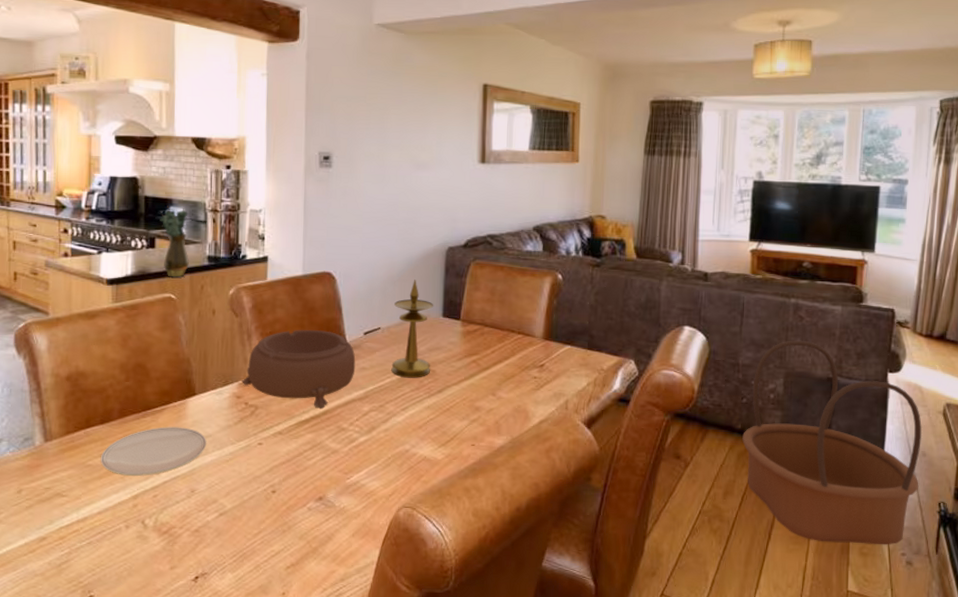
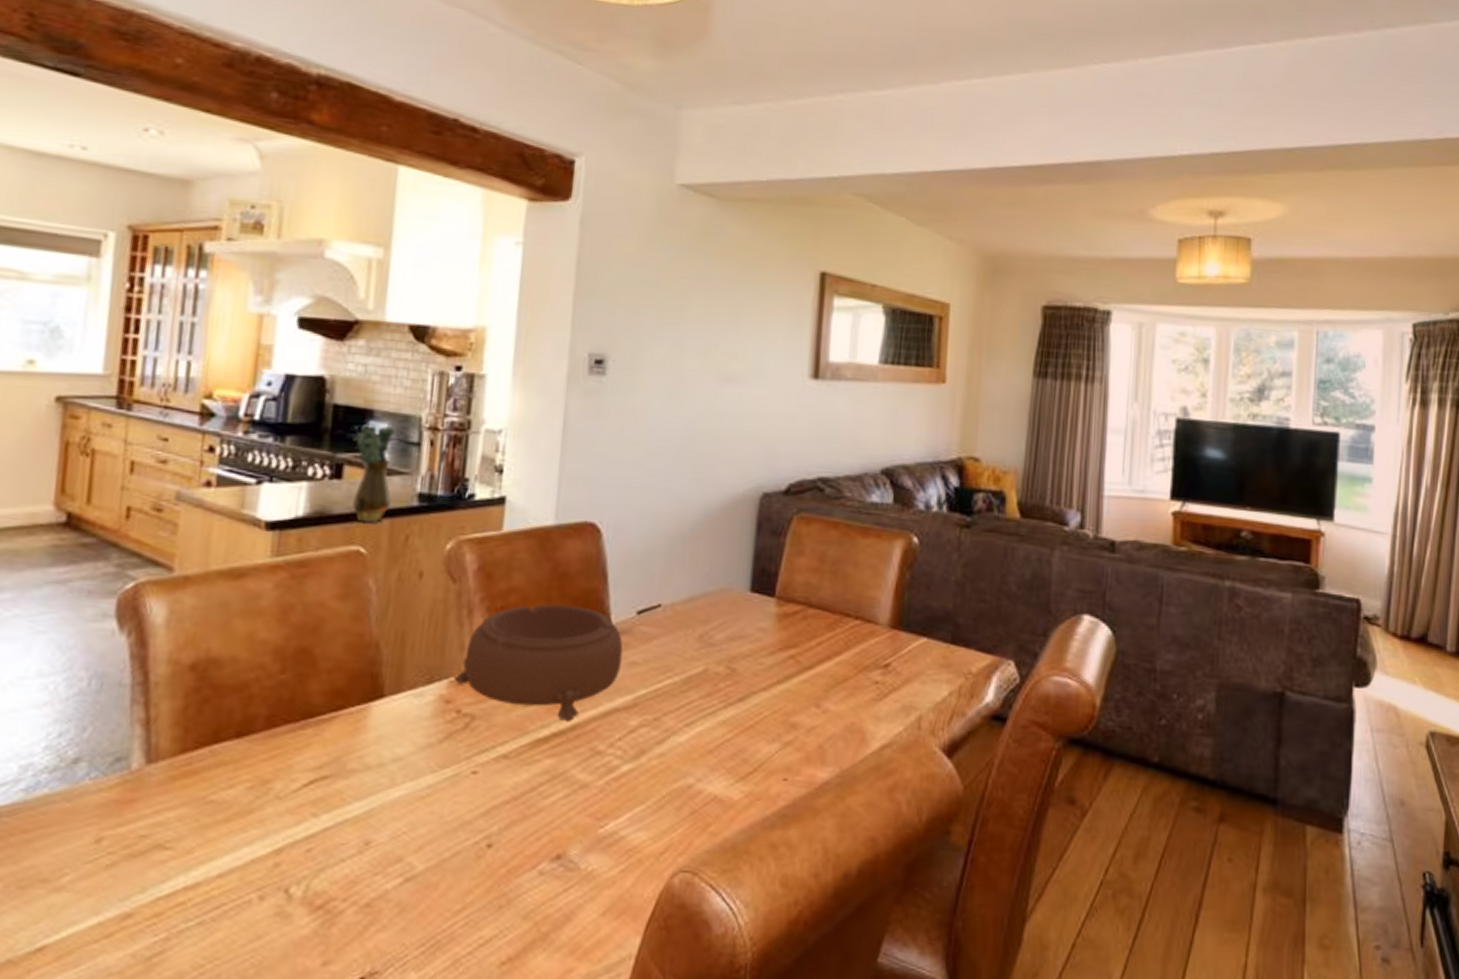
plate: present [100,427,207,476] -> none [229,744,395,819]
candlestick: present [391,280,434,378] -> none [673,537,739,680]
basket: present [742,340,922,545] -> none [1160,638,1399,934]

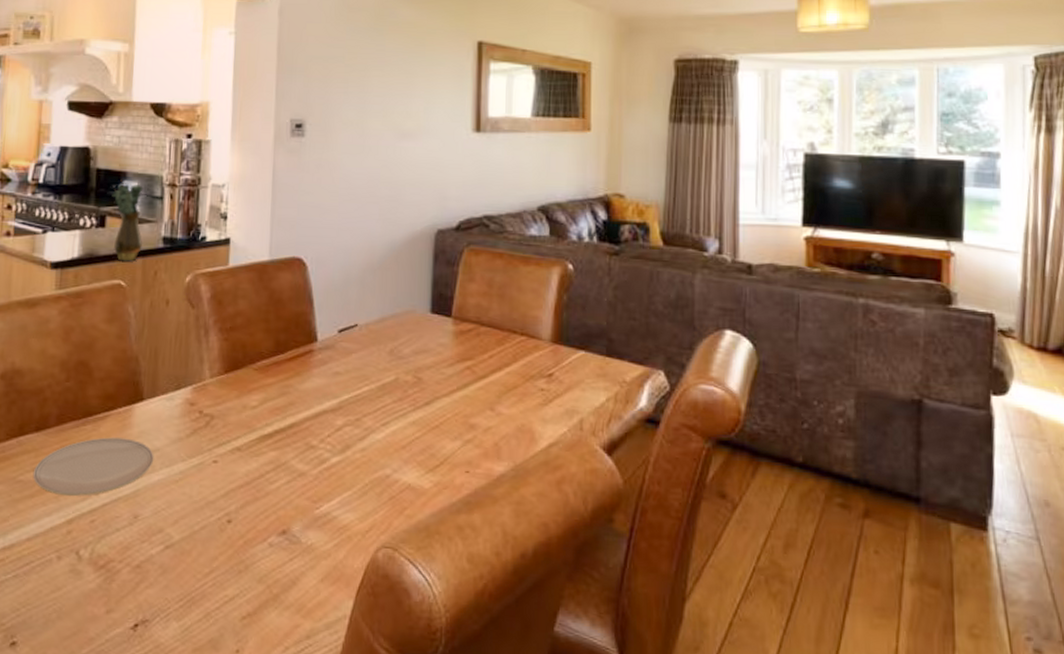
plate: none [229,744,395,819] -> present [32,437,154,496]
decorative bowl: present [454,604,623,721] -> none [196,325,328,421]

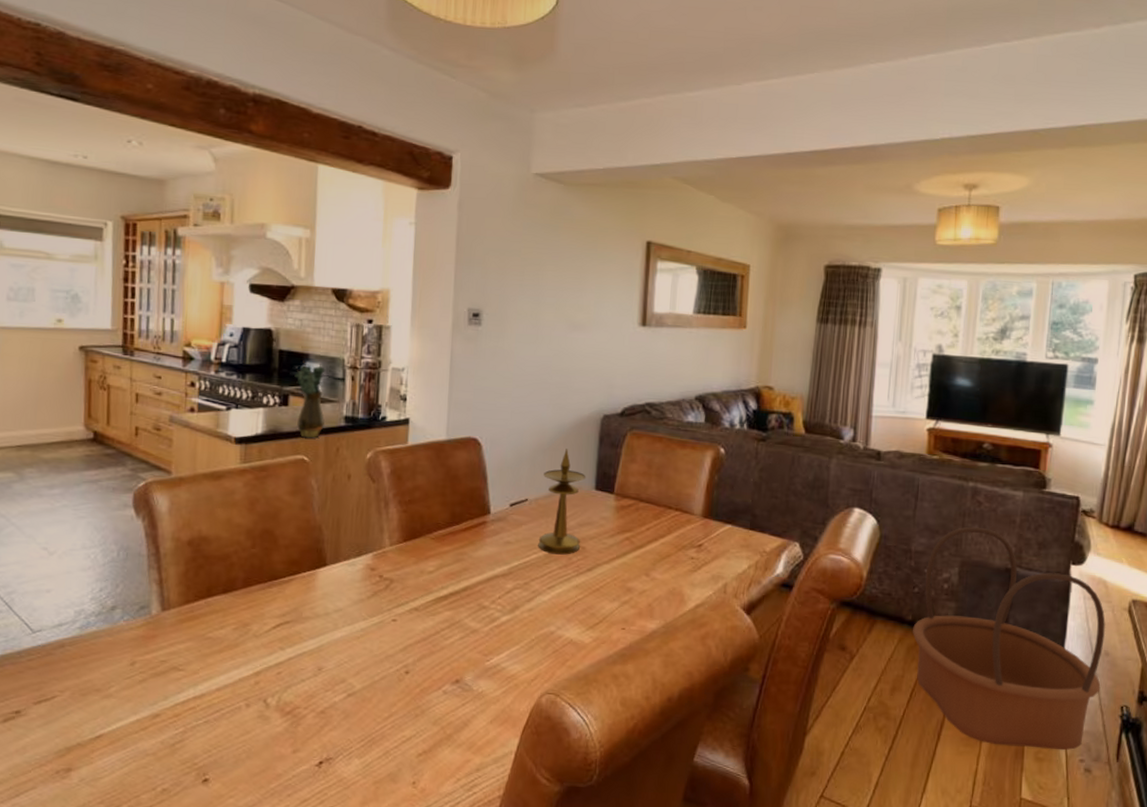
plate: present [32,437,154,496] -> none [221,598,337,651]
candlestick: none [370,268,421,387] -> present [538,449,586,555]
basket: none [805,350,1044,625] -> present [913,526,1105,751]

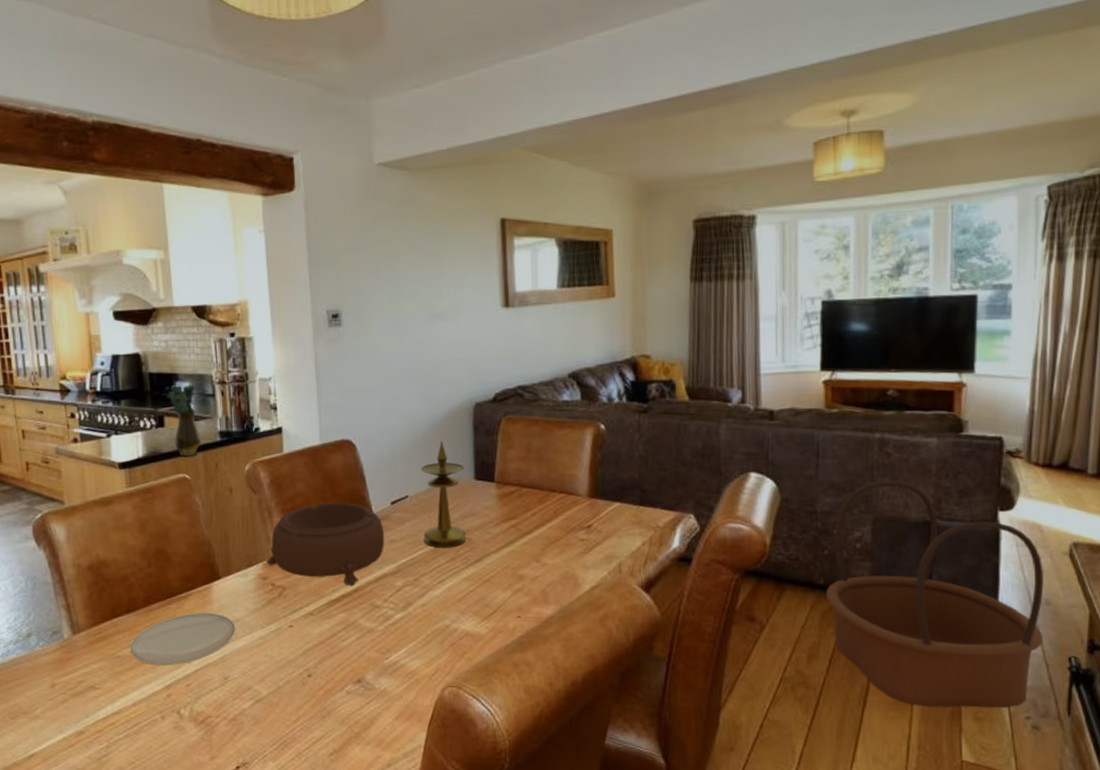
plate: none [221,598,337,651] -> present [129,612,236,665]
decorative bowl: none [377,499,500,584] -> present [266,503,385,586]

